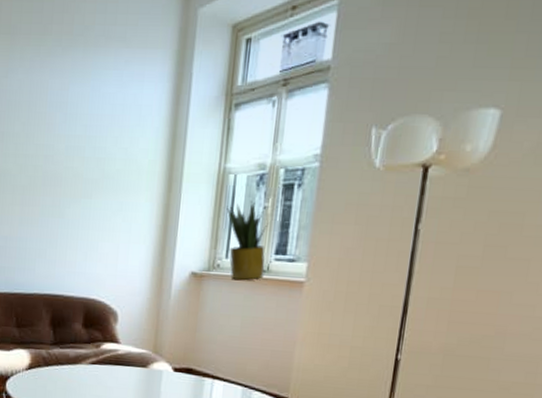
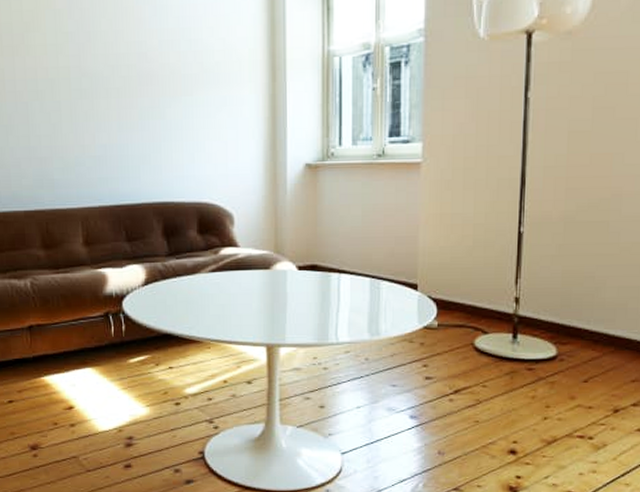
planter: present [226,200,268,280] -> none [335,82,380,167]

